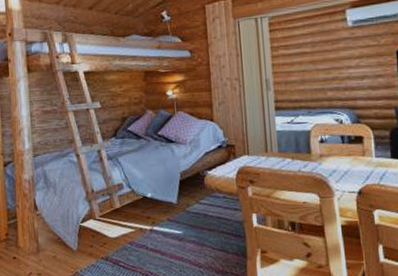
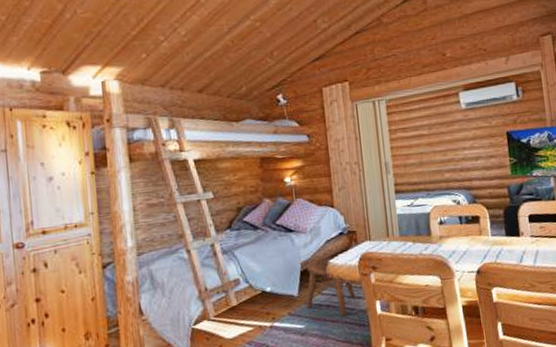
stool: none [184,168,232,227] -> present [306,256,355,317]

